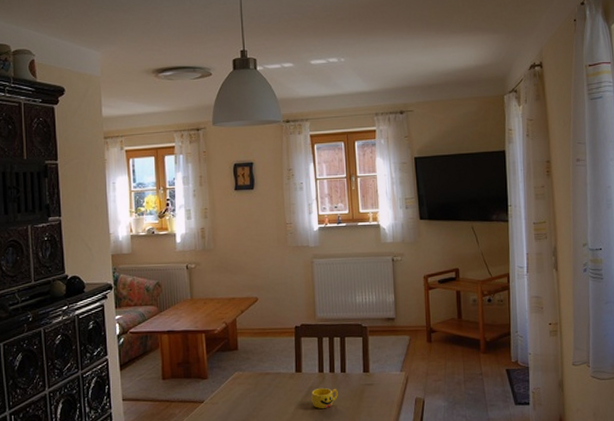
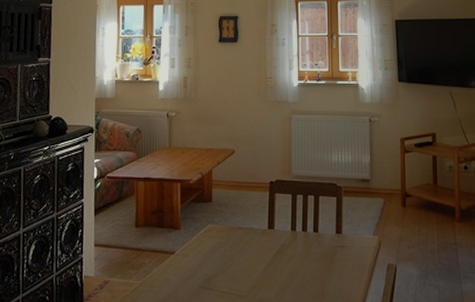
cup: present [311,387,338,408] -> none [282,246,309,268]

